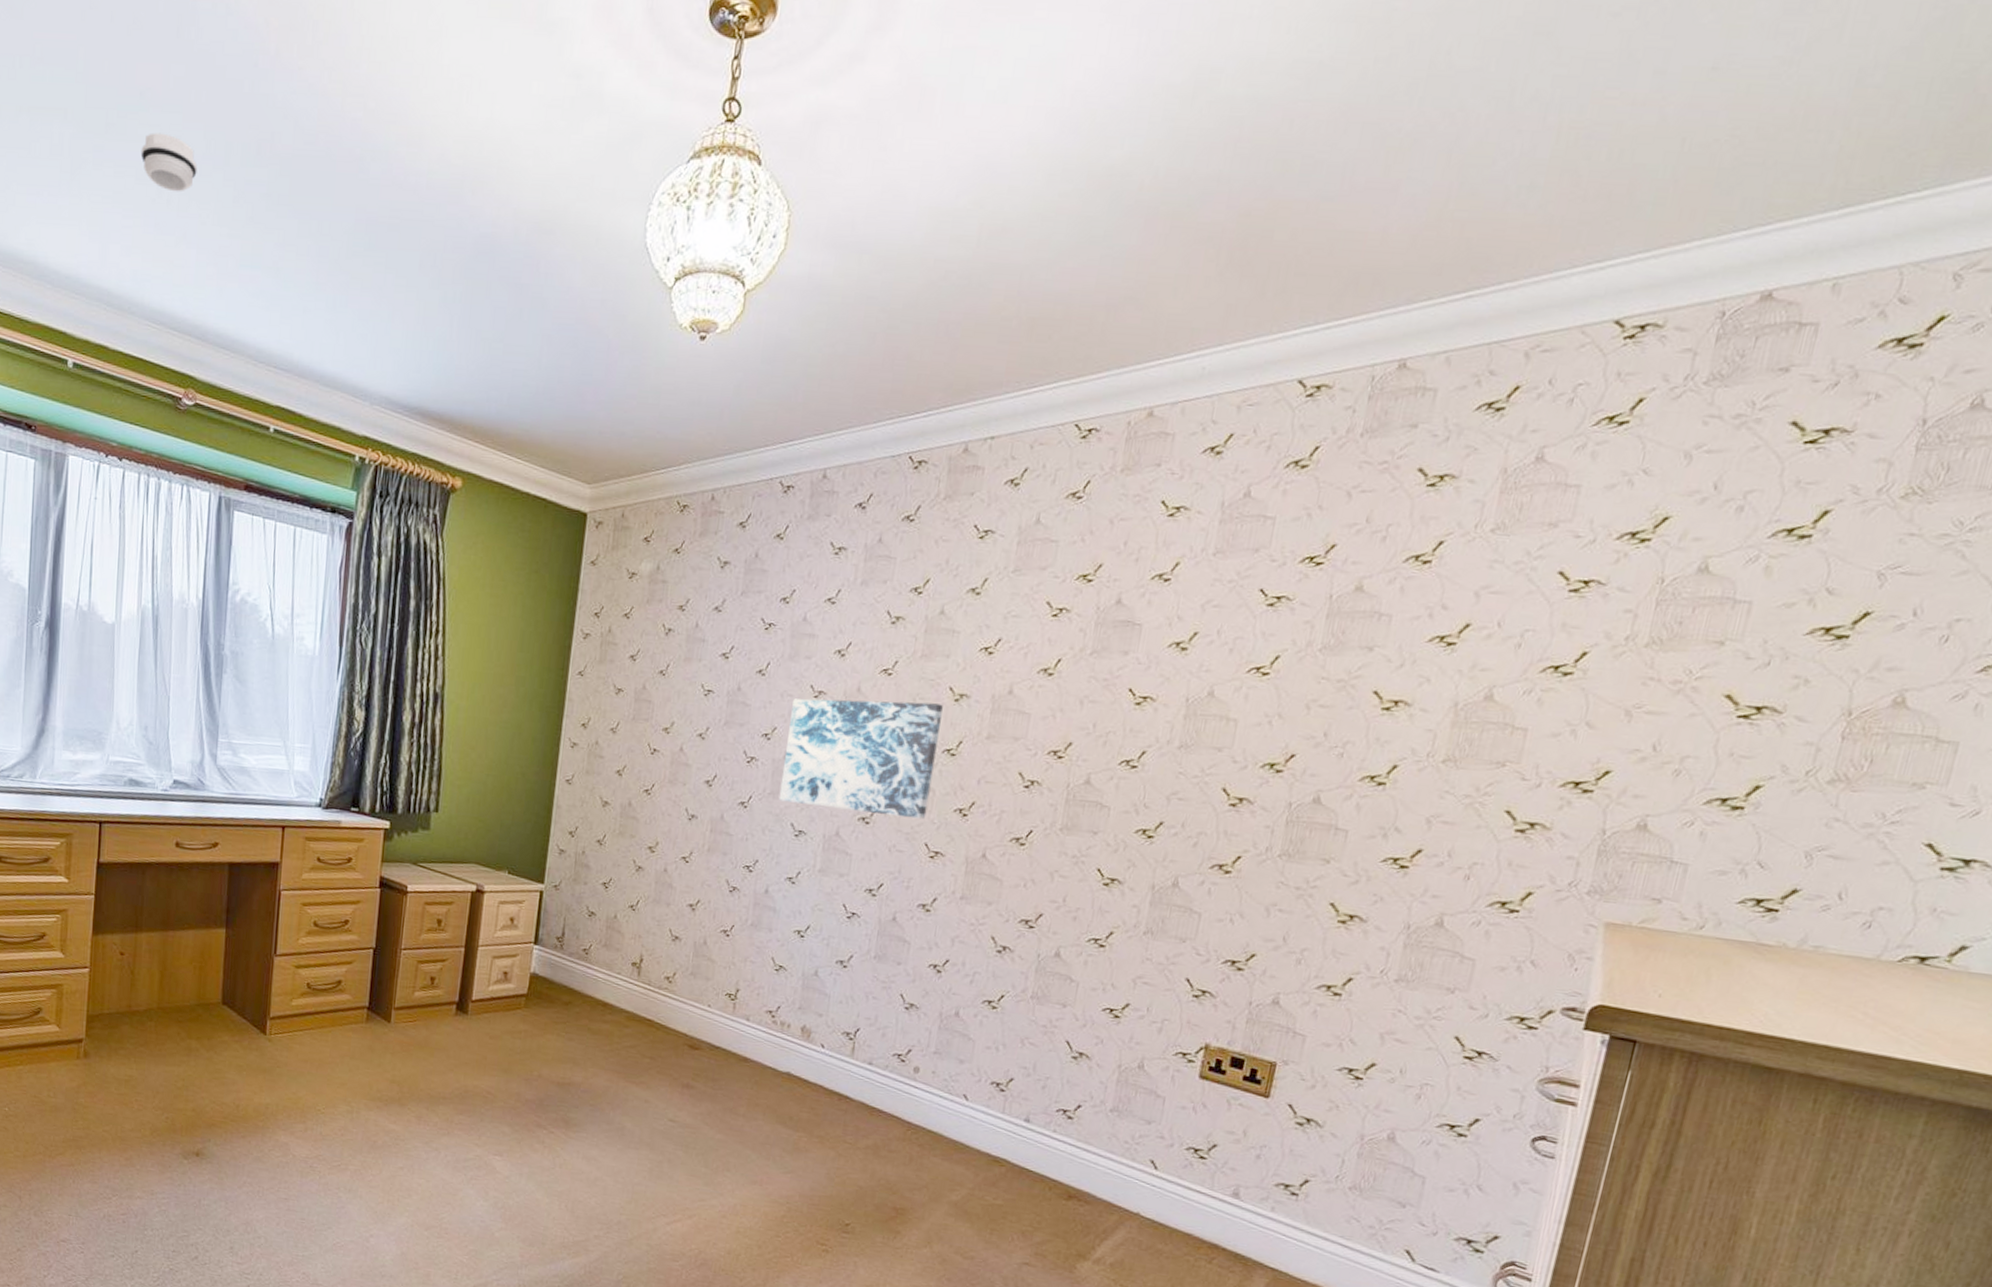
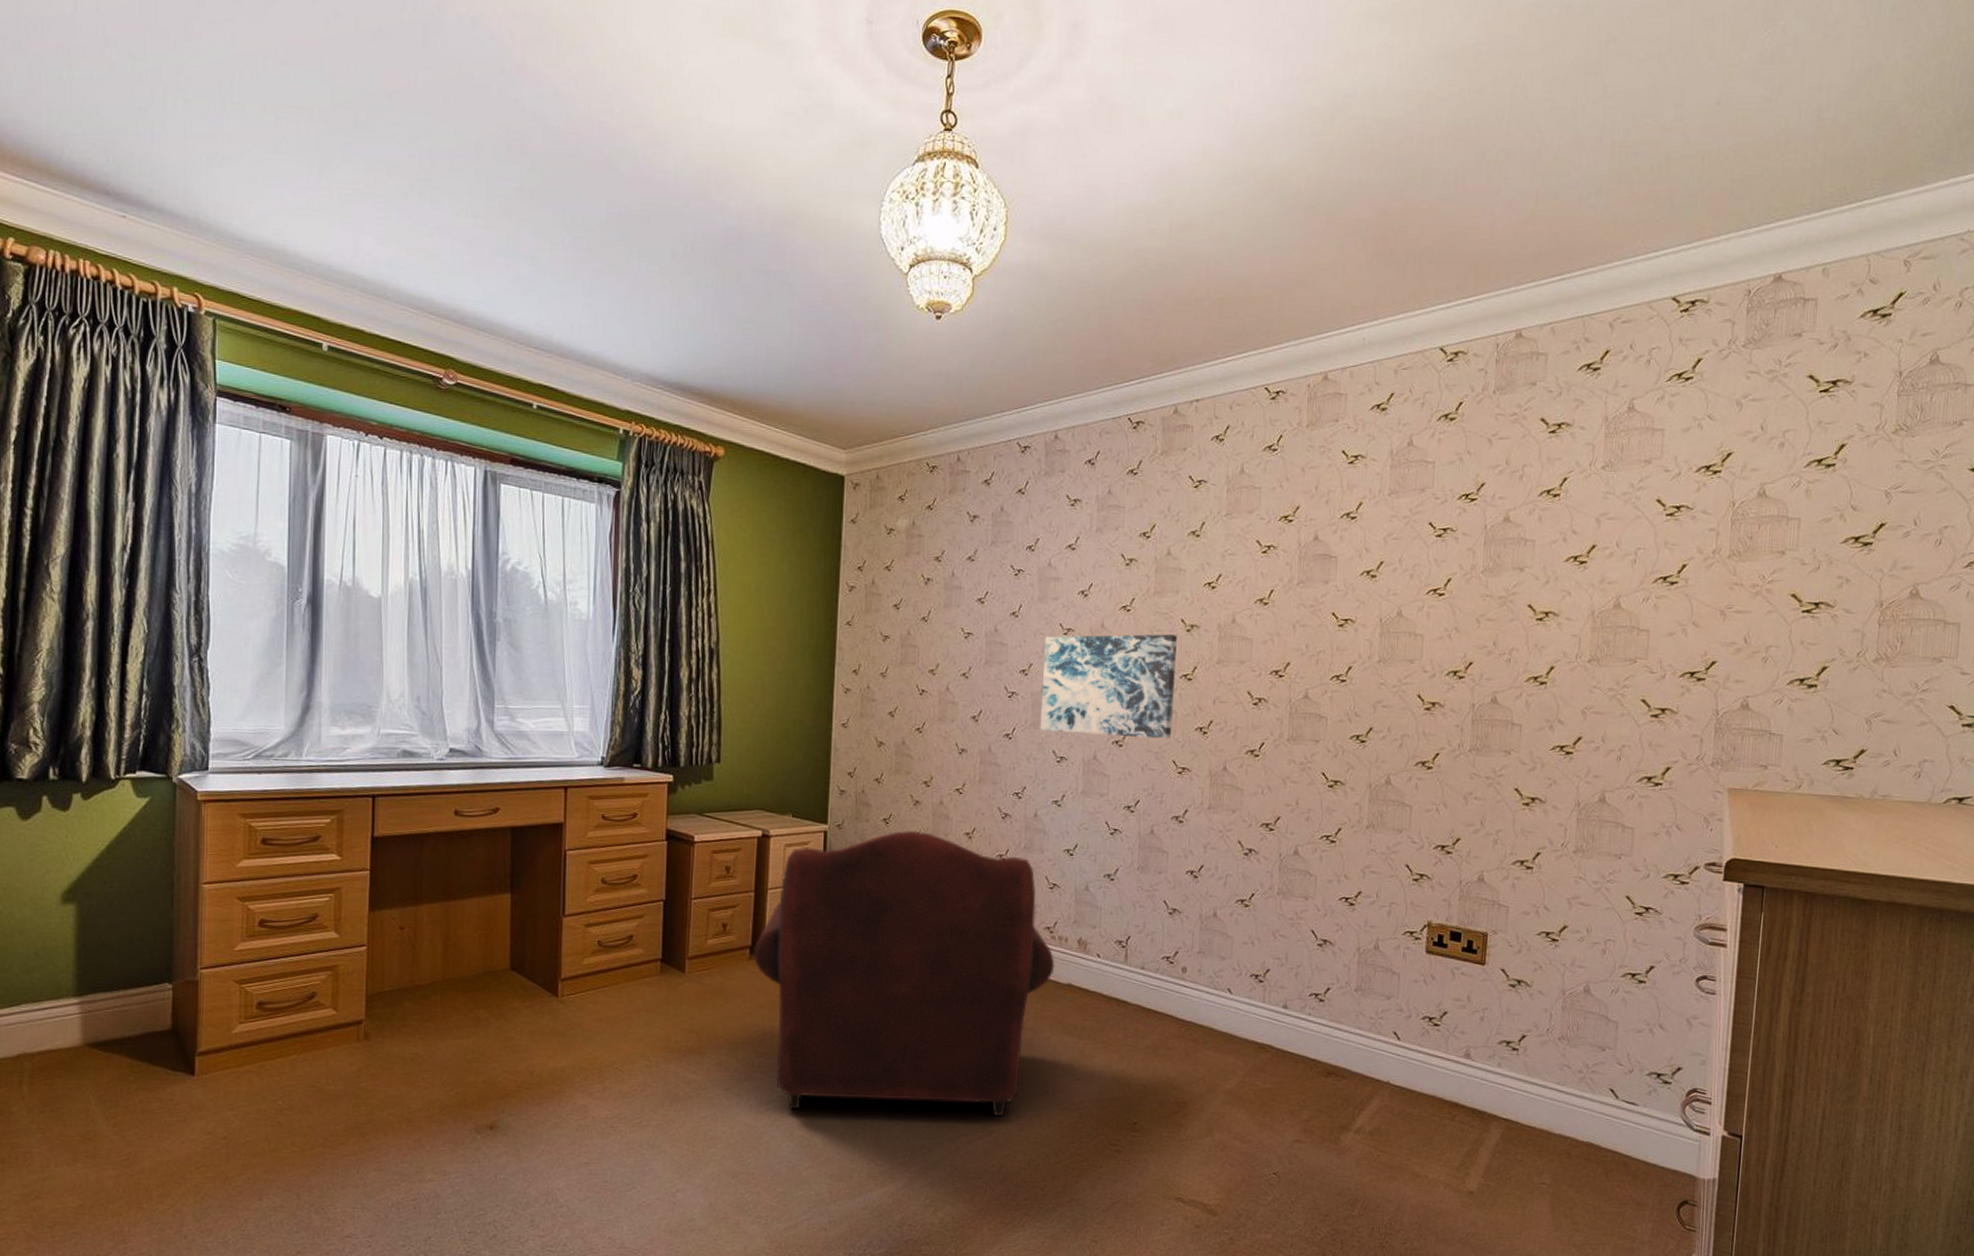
smoke detector: present [140,132,198,192] -> none [391,131,449,186]
armchair: none [459,896,774,1201] -> present [753,830,1055,1116]

